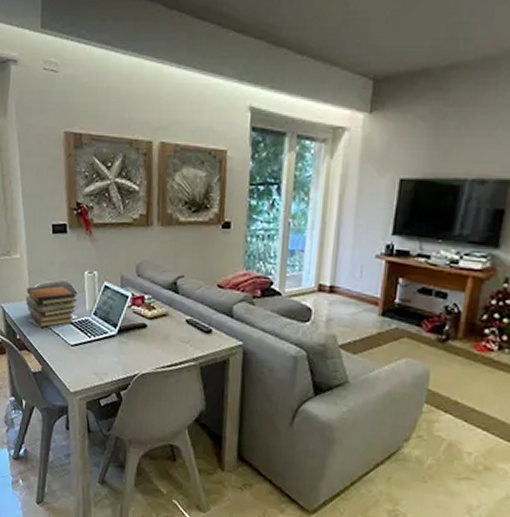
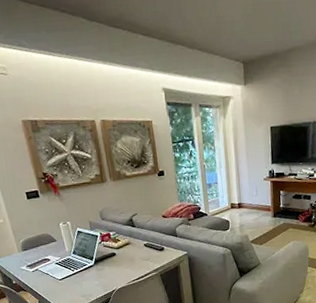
book stack: present [25,284,77,328] -> none [14,237,58,272]

